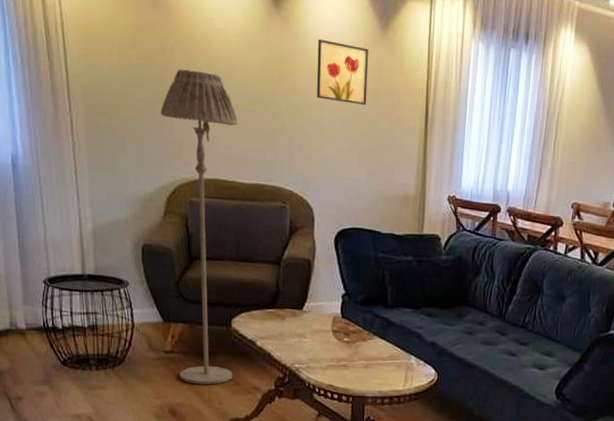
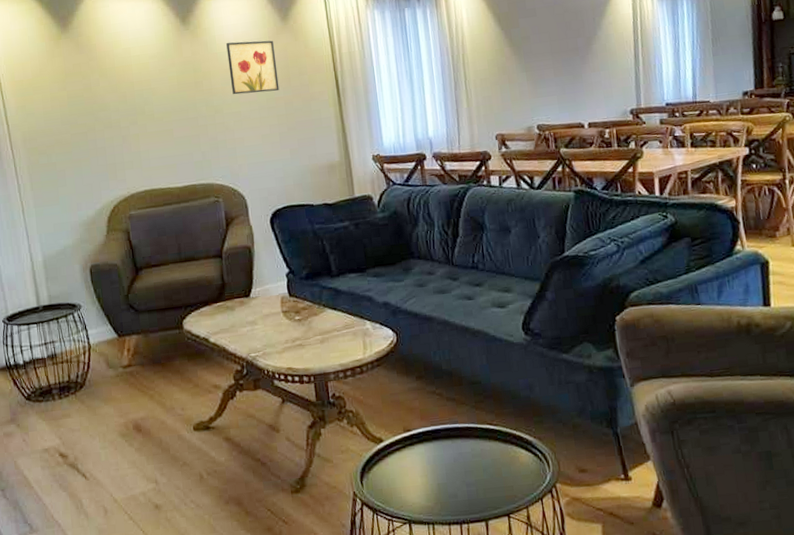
floor lamp: present [161,69,238,385] -> none [93,95,192,395]

